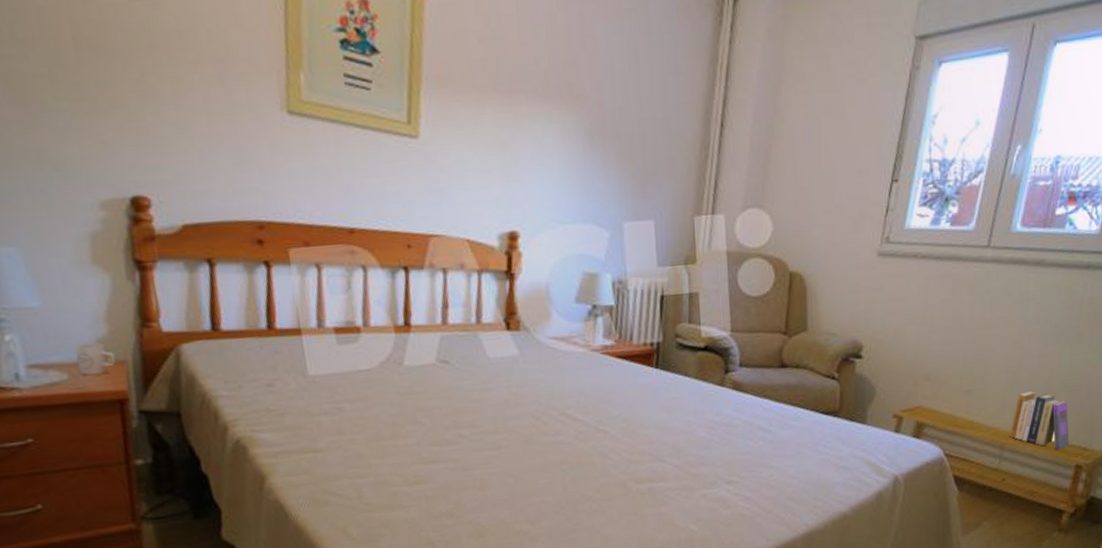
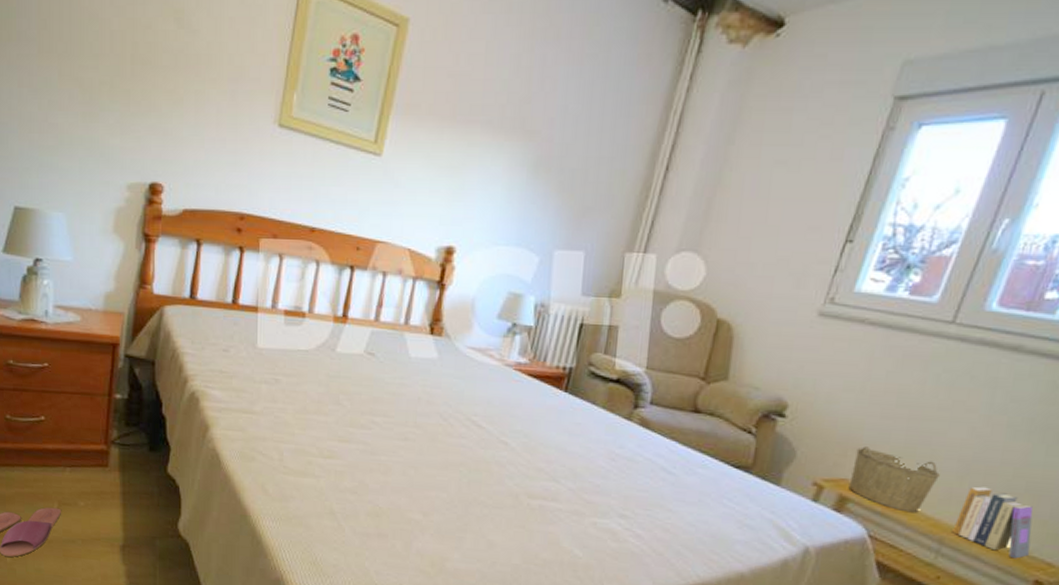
mug: present [75,343,118,376] -> none [88,295,117,321]
basket: none [923,373,994,427] -> present [848,446,940,513]

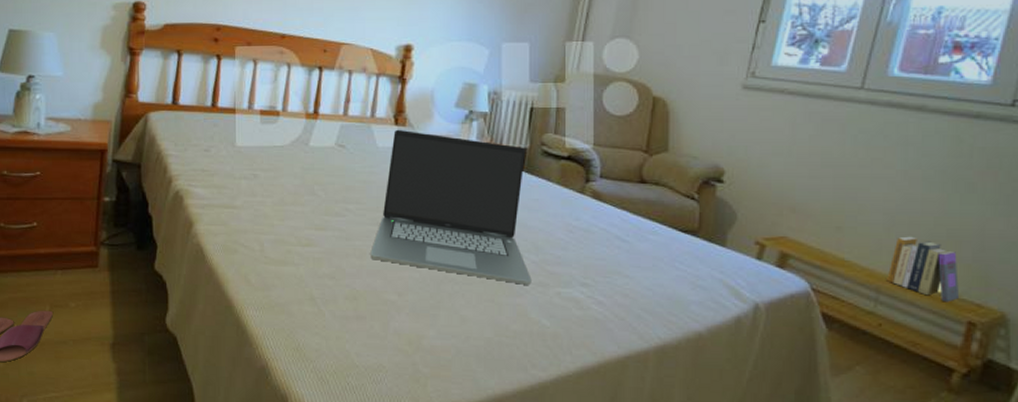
laptop: none [396,339,572,513] -> present [370,129,532,285]
basket: present [848,446,940,513] -> none [788,205,868,265]

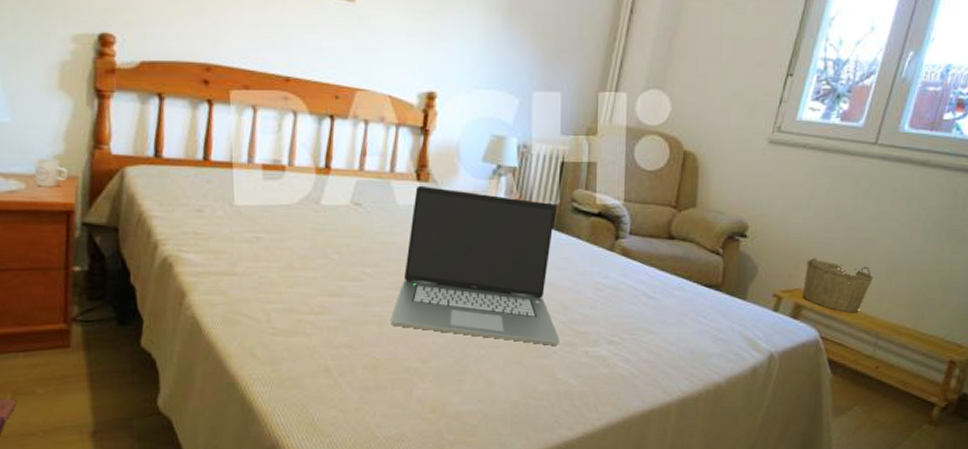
mug: none [78,106,105,130] -> present [34,159,70,187]
basket: none [788,205,868,265] -> present [802,258,873,313]
books: present [887,236,959,302] -> none [885,285,945,344]

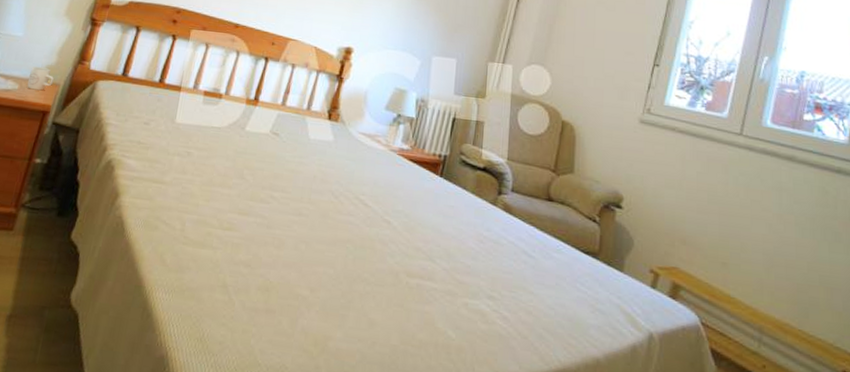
laptop: present [391,185,560,345] -> none [288,124,446,293]
basket: present [802,258,873,313] -> none [679,238,750,302]

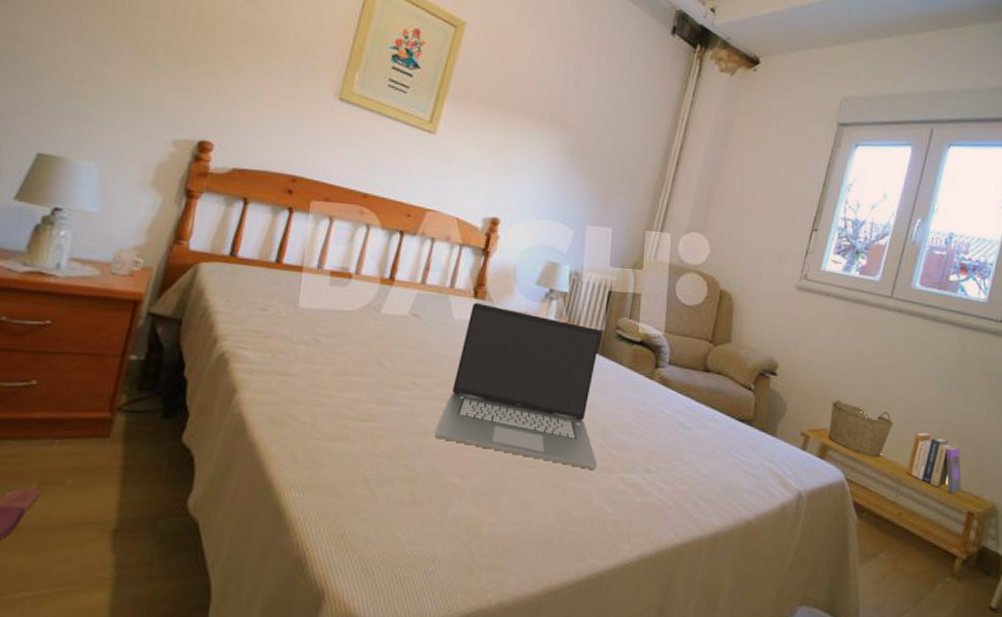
laptop: none [288,124,446,293] -> present [434,302,602,470]
basket: none [679,238,750,302] -> present [828,400,893,457]
books: none [768,278,833,349] -> present [906,432,961,494]

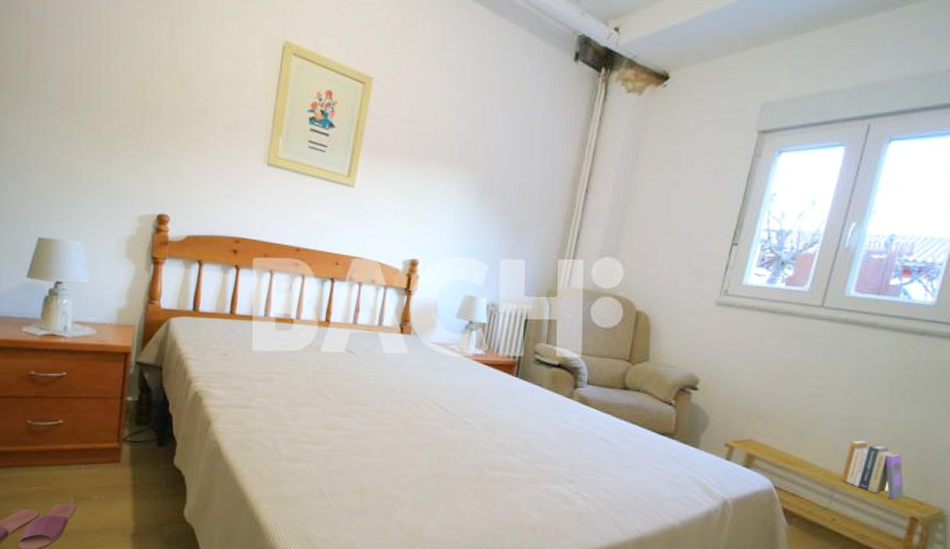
mug: present [110,248,145,277] -> none [103,311,129,333]
laptop: present [434,302,602,470] -> none [376,337,524,482]
basket: present [828,400,893,457] -> none [754,411,825,466]

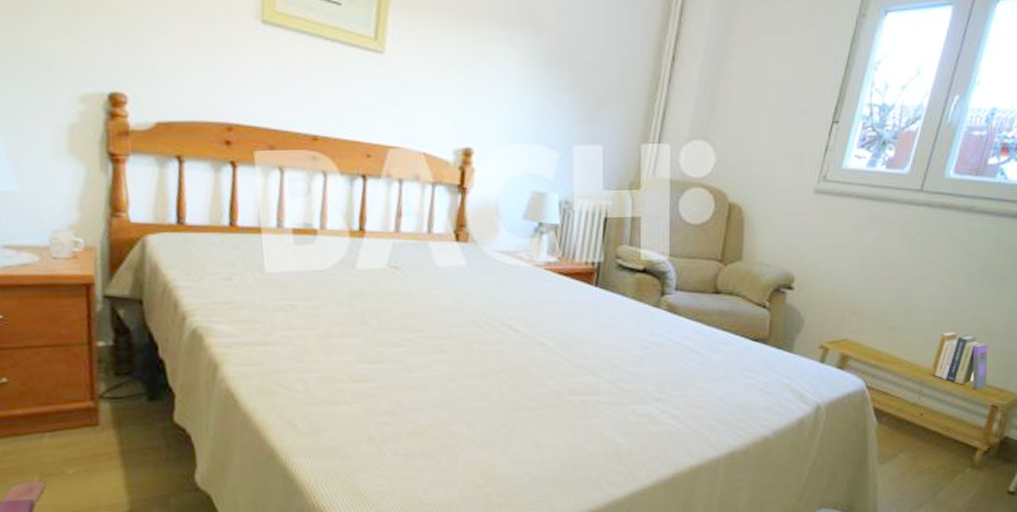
mug: none [103,311,129,333] -> present [47,229,87,259]

